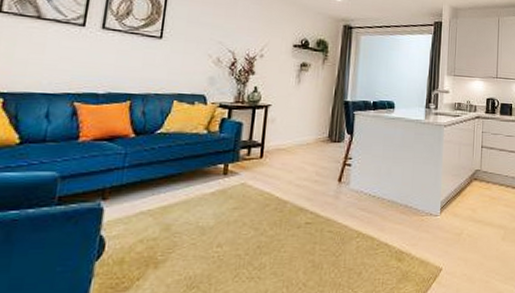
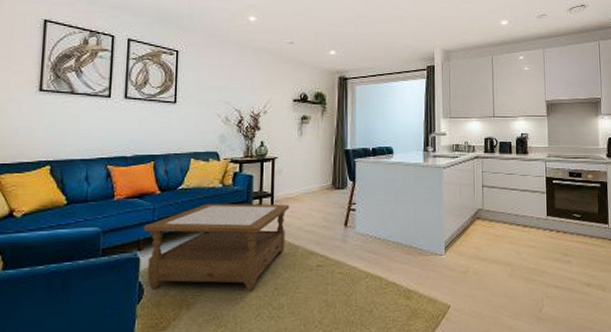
coffee table: none [110,150,281,249] -> present [144,203,290,291]

